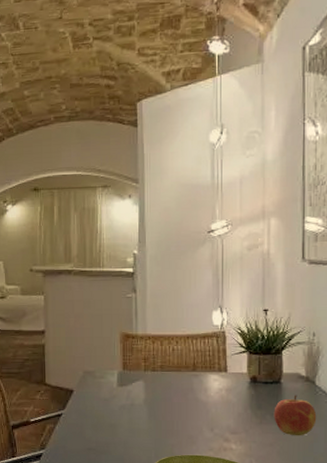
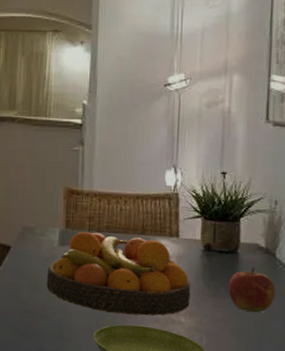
fruit bowl: none [108,372,240,446] -> present [46,231,191,316]

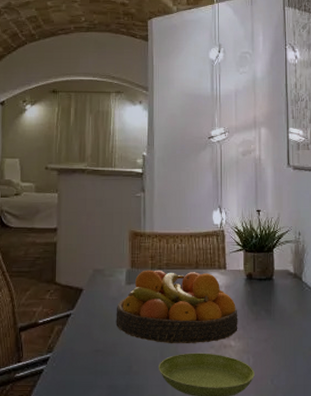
apple: present [228,267,276,313] -> none [267,291,304,331]

